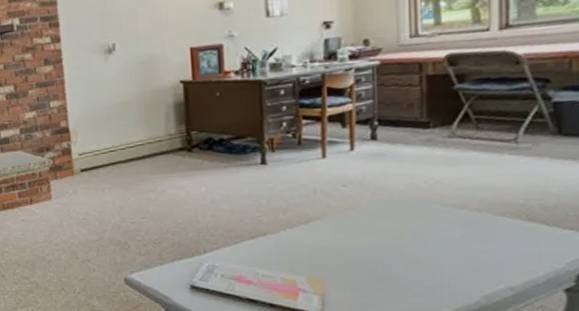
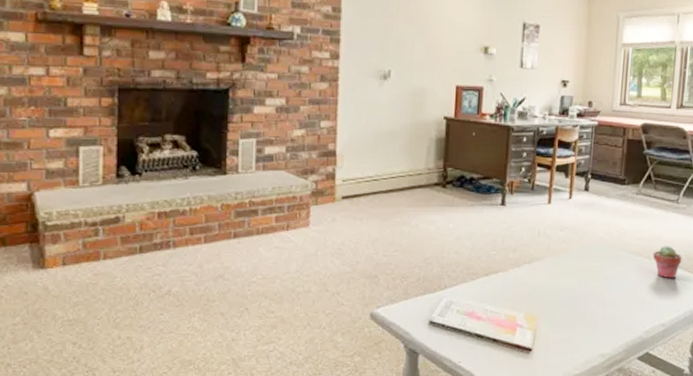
potted succulent: none [484,195,533,234] -> present [653,246,682,279]

